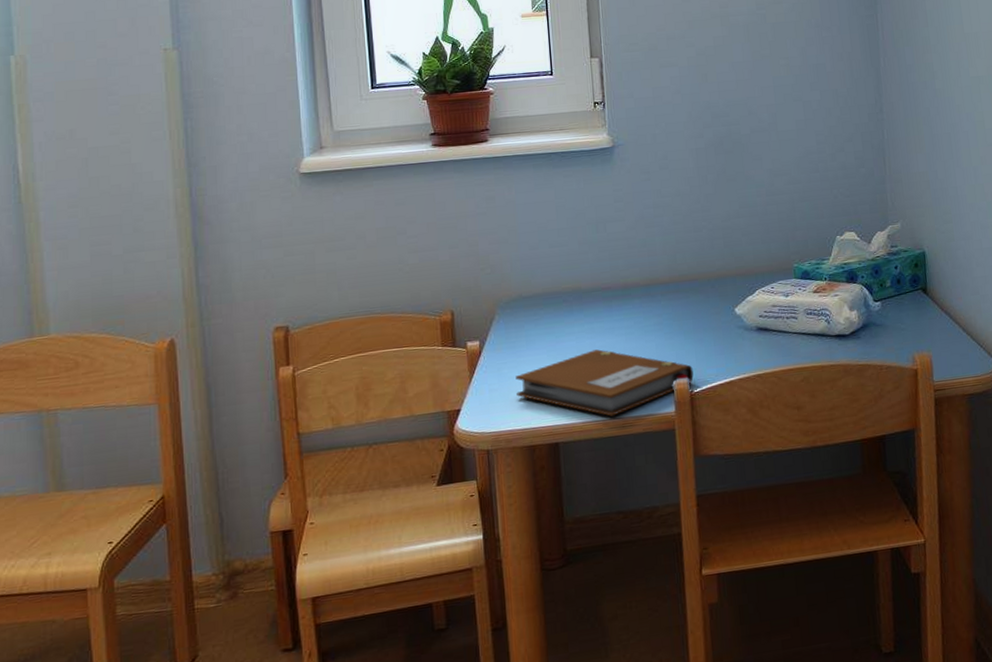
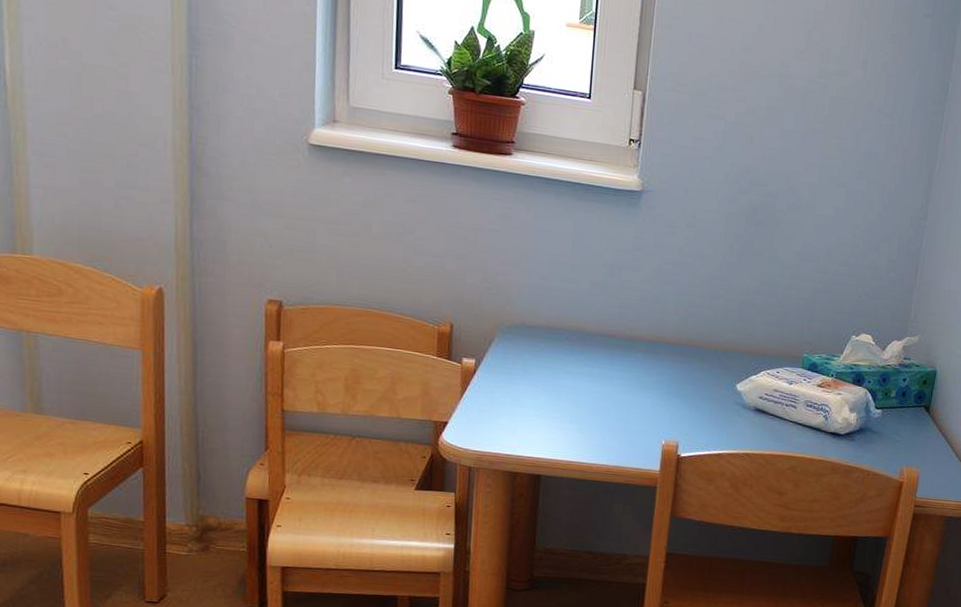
notebook: present [515,349,694,417] -> none [506,393,684,462]

